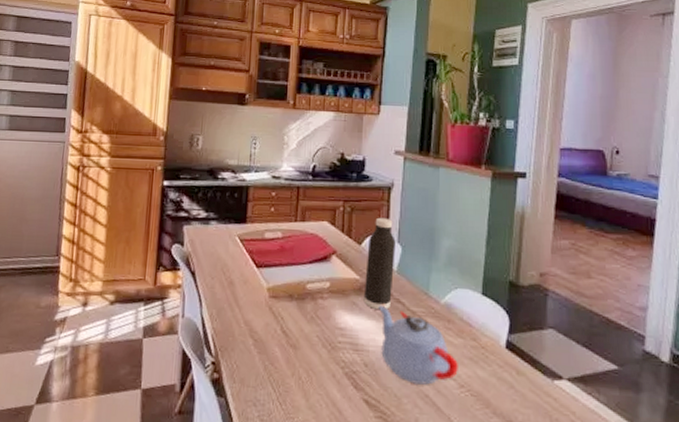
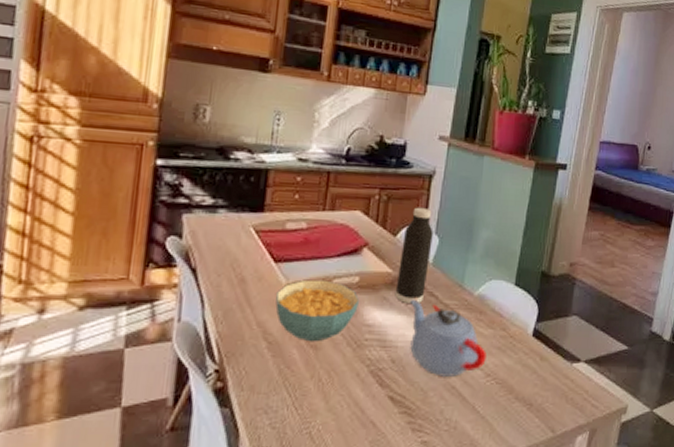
cereal bowl: none [259,284,332,342] -> present [275,279,360,342]

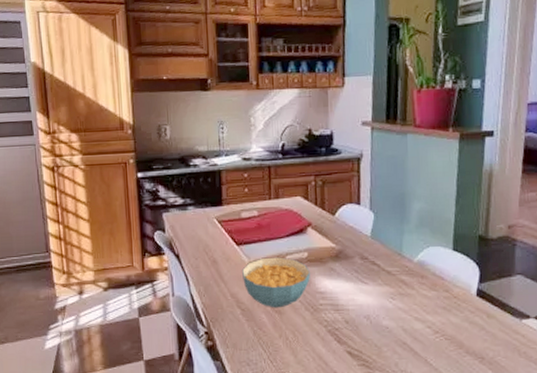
water bottle: present [395,207,433,305] -> none [340,187,369,273]
teapot: present [409,300,487,377] -> none [354,269,433,334]

